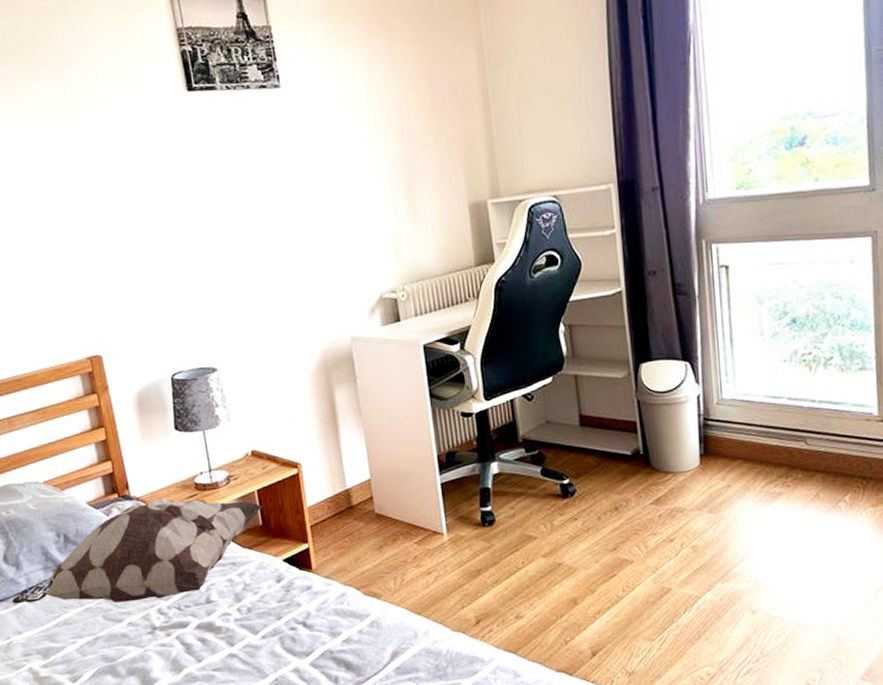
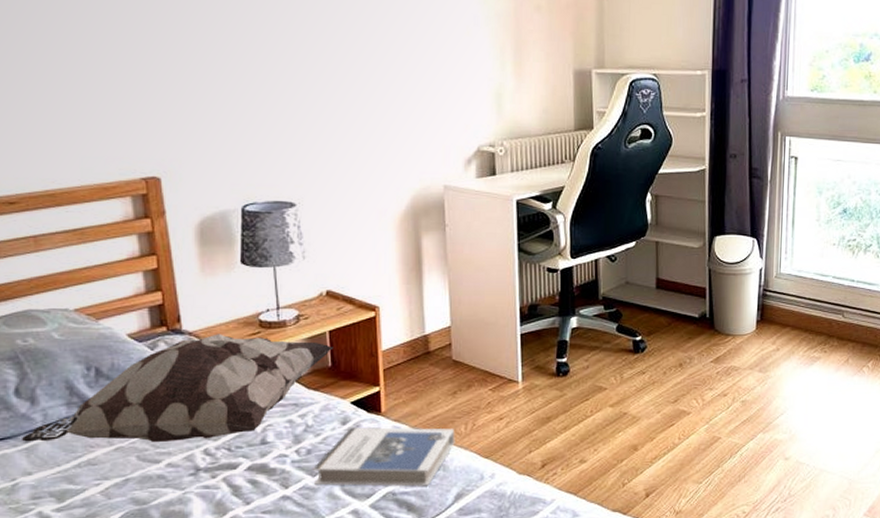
hardback book: none [254,584,386,645] -> present [313,427,455,487]

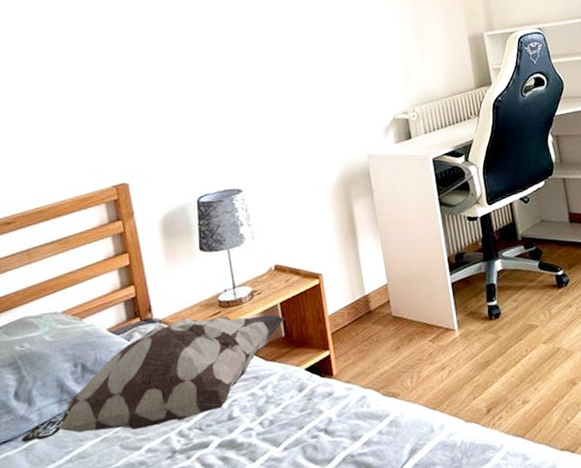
hardback book: present [313,427,455,487] -> none [276,383,404,455]

